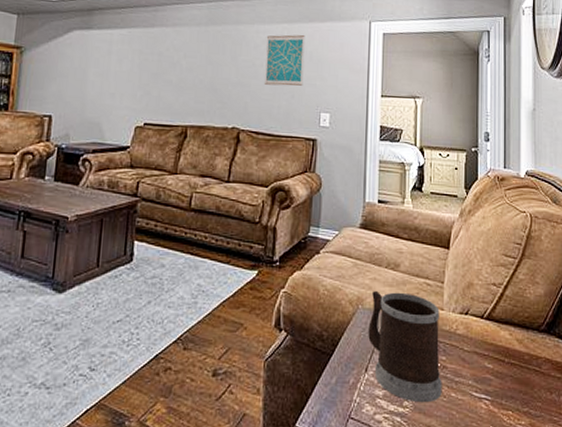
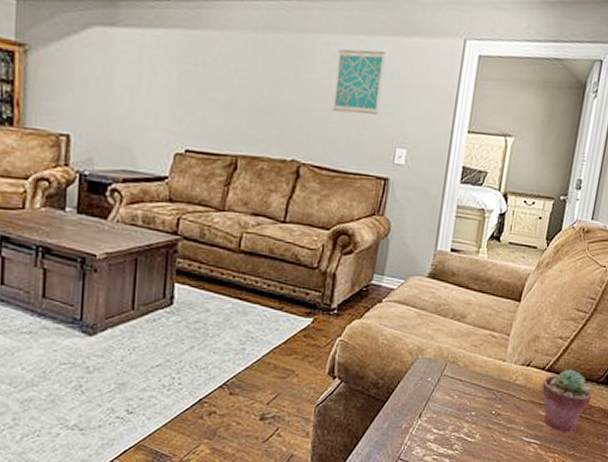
mug: present [368,291,442,403] -> none [425,342,502,446]
potted succulent: none [483,317,536,388] -> present [541,369,592,434]

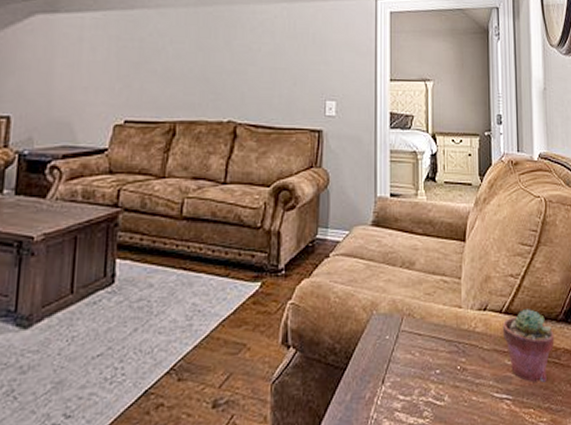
wall art: present [331,49,386,115] -> none [262,15,307,73]

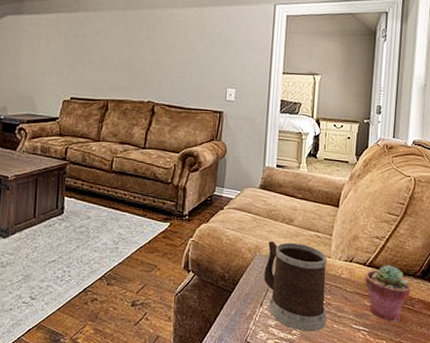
mug: none [384,292,463,412] -> present [264,241,327,332]

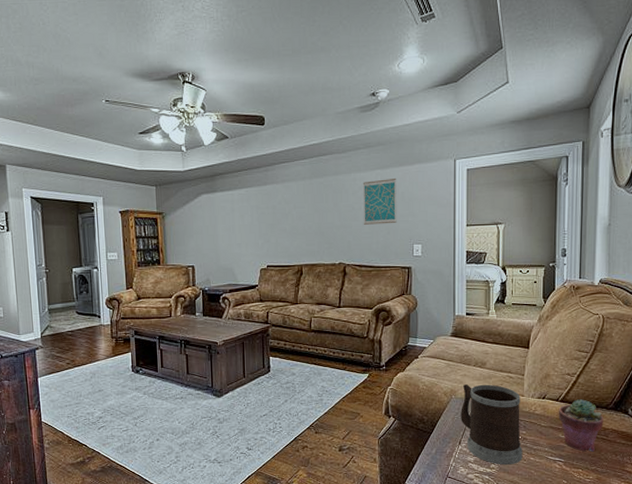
wall art: none [176,17,215,65] -> present [362,179,397,225]

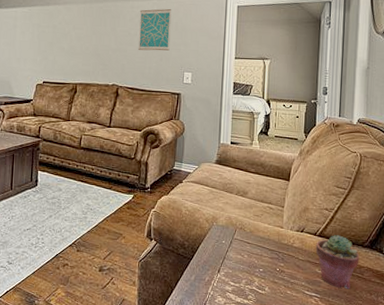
mug: present [461,384,523,465] -> none [221,212,280,298]

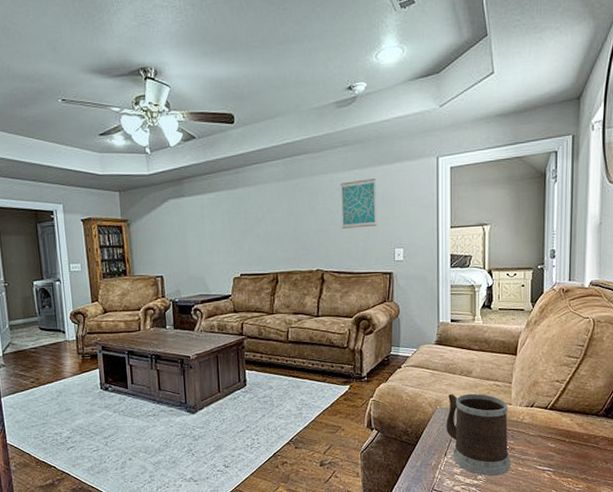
mug: none [221,212,280,298] -> present [446,393,511,476]
potted succulent: present [315,235,360,289] -> none [547,406,594,460]

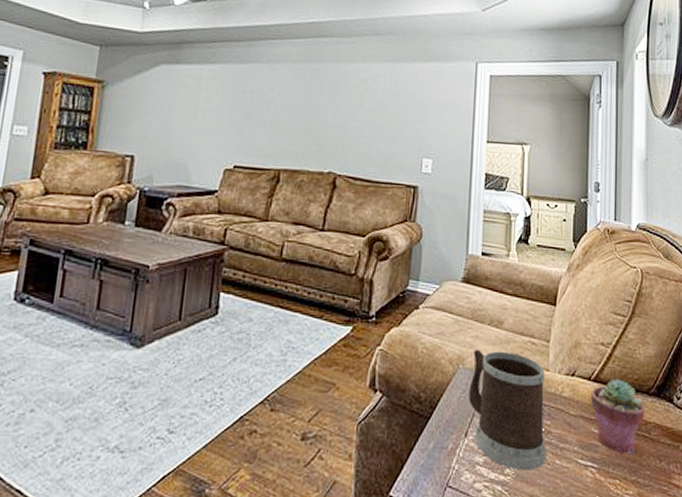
wall art: present [340,179,377,229] -> none [363,74,408,130]
potted succulent: none [547,406,594,460] -> present [590,379,645,455]

